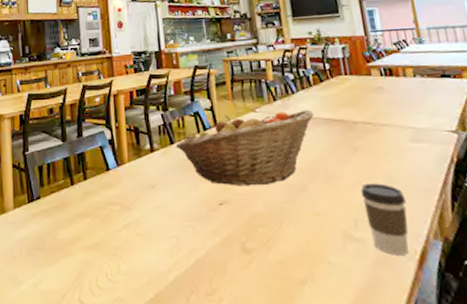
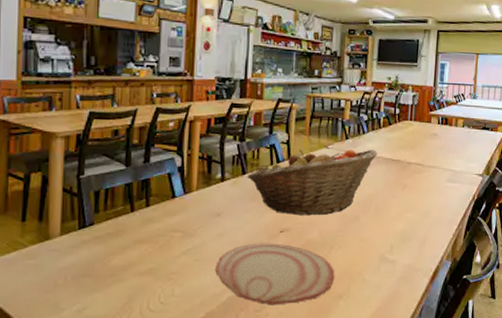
plate: none [157,217,292,289] -> present [215,243,335,306]
coffee cup: present [360,183,409,255] -> none [400,215,433,273]

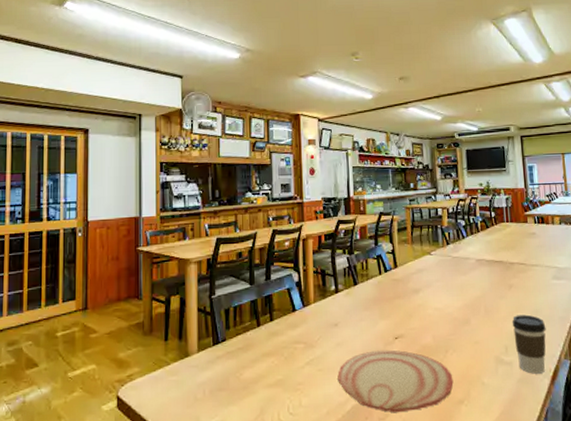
fruit basket: present [247,149,377,216] -> none [358,252,479,322]
coffee cup: none [400,215,433,273] -> present [512,314,546,374]

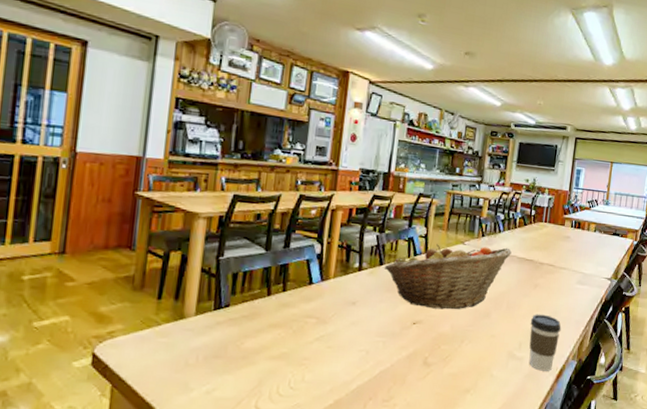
plate: present [337,350,454,413] -> none [346,333,464,396]
fruit basket: none [358,252,479,322] -> present [383,244,512,309]

